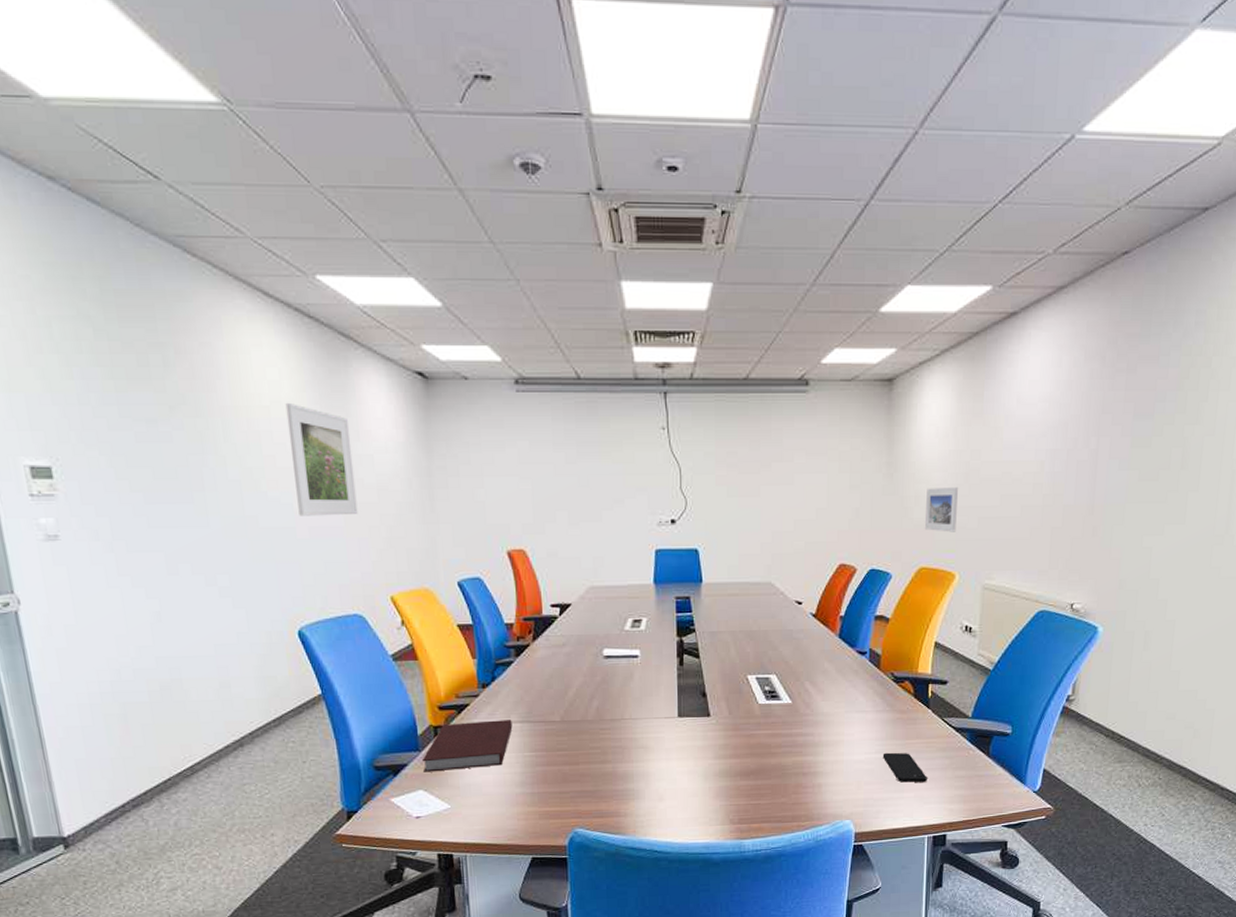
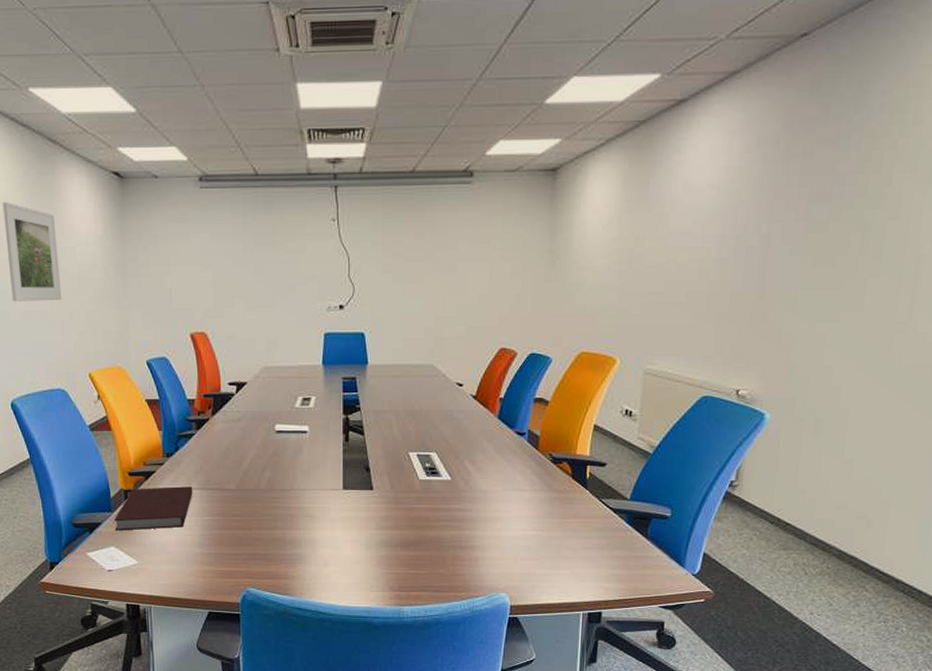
smartphone: present [882,752,927,783] -> none [539,530,584,560]
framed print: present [924,486,958,532] -> none [585,273,621,318]

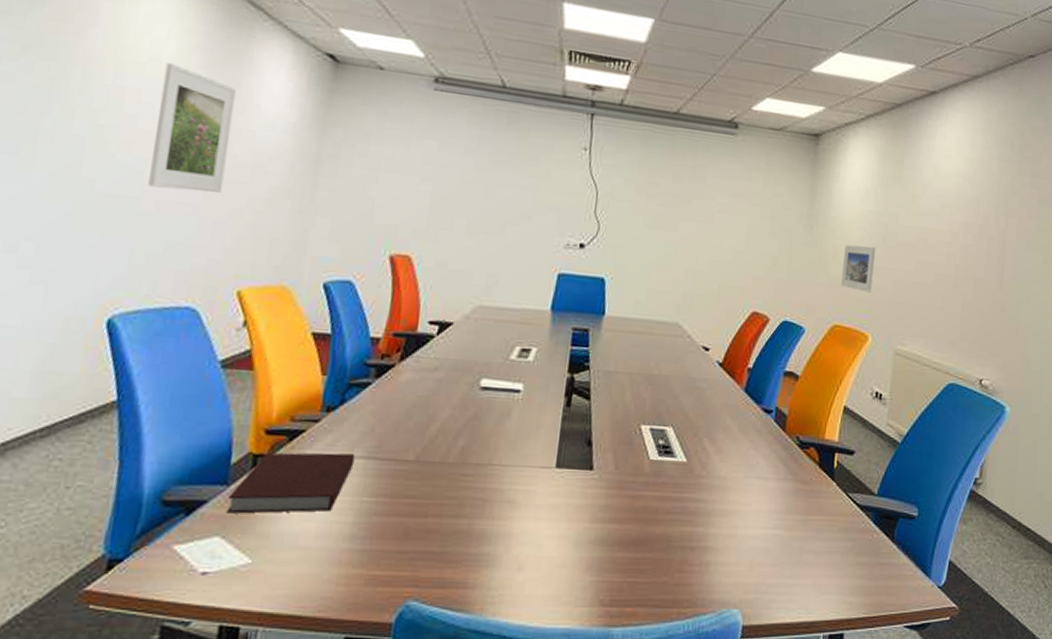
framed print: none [585,273,621,318] -> present [840,244,875,293]

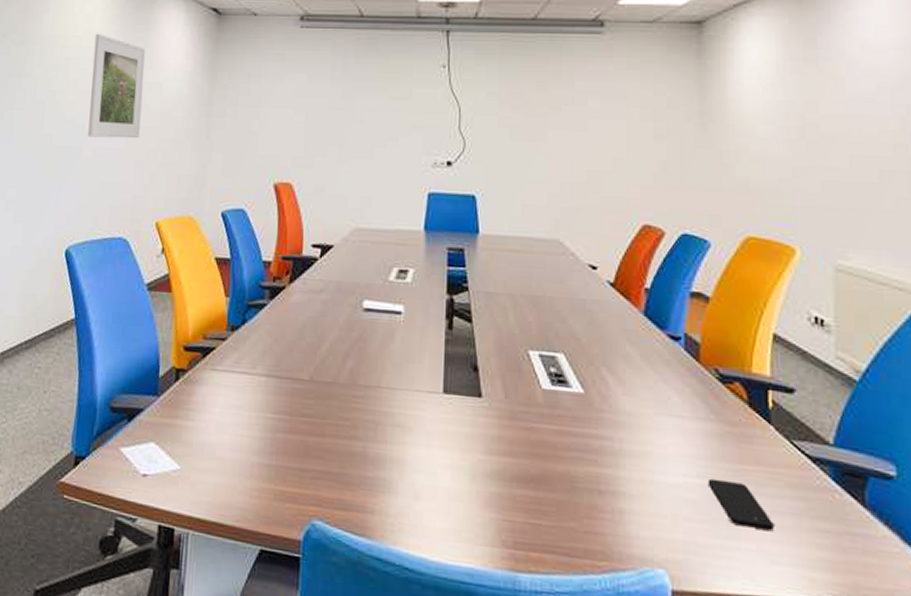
notebook: present [227,452,355,514] -> none [158,368,258,426]
smartphone: none [780,529,827,567] -> present [707,478,774,530]
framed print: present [840,244,875,293] -> none [750,142,793,197]

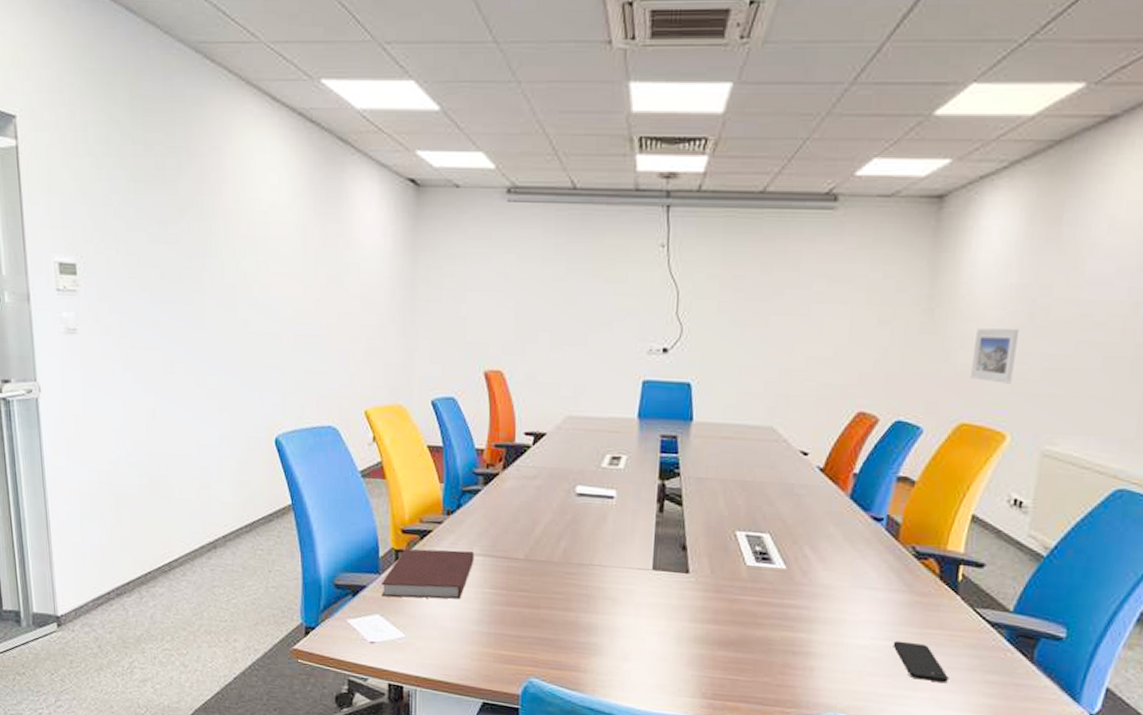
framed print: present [88,33,146,139] -> none [282,207,341,325]
notebook: none [158,368,258,426] -> present [380,549,474,599]
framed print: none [750,142,793,197] -> present [969,328,1019,384]

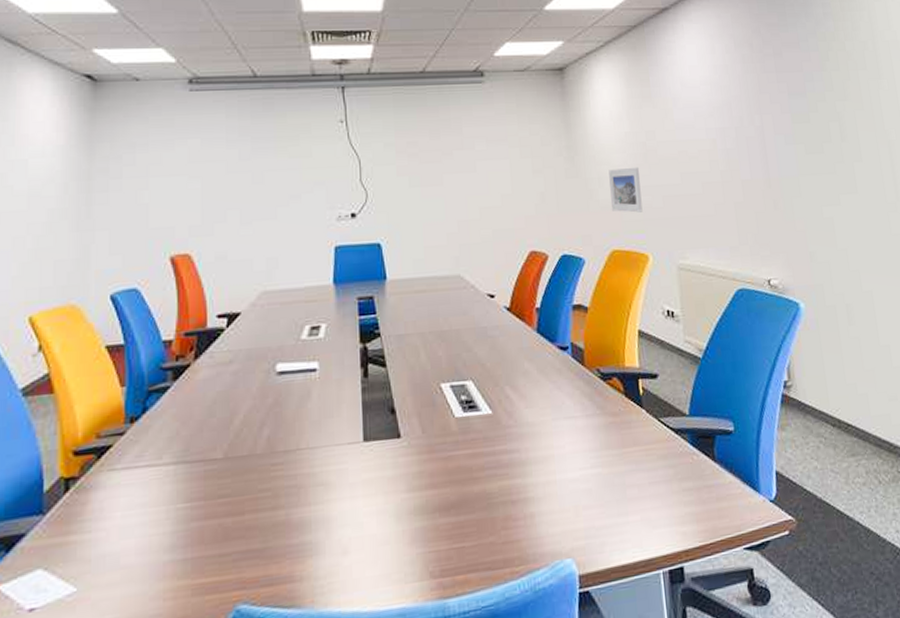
notebook: present [380,549,474,599] -> none [44,461,164,544]
smartphone: present [893,640,948,682] -> none [599,464,652,503]

